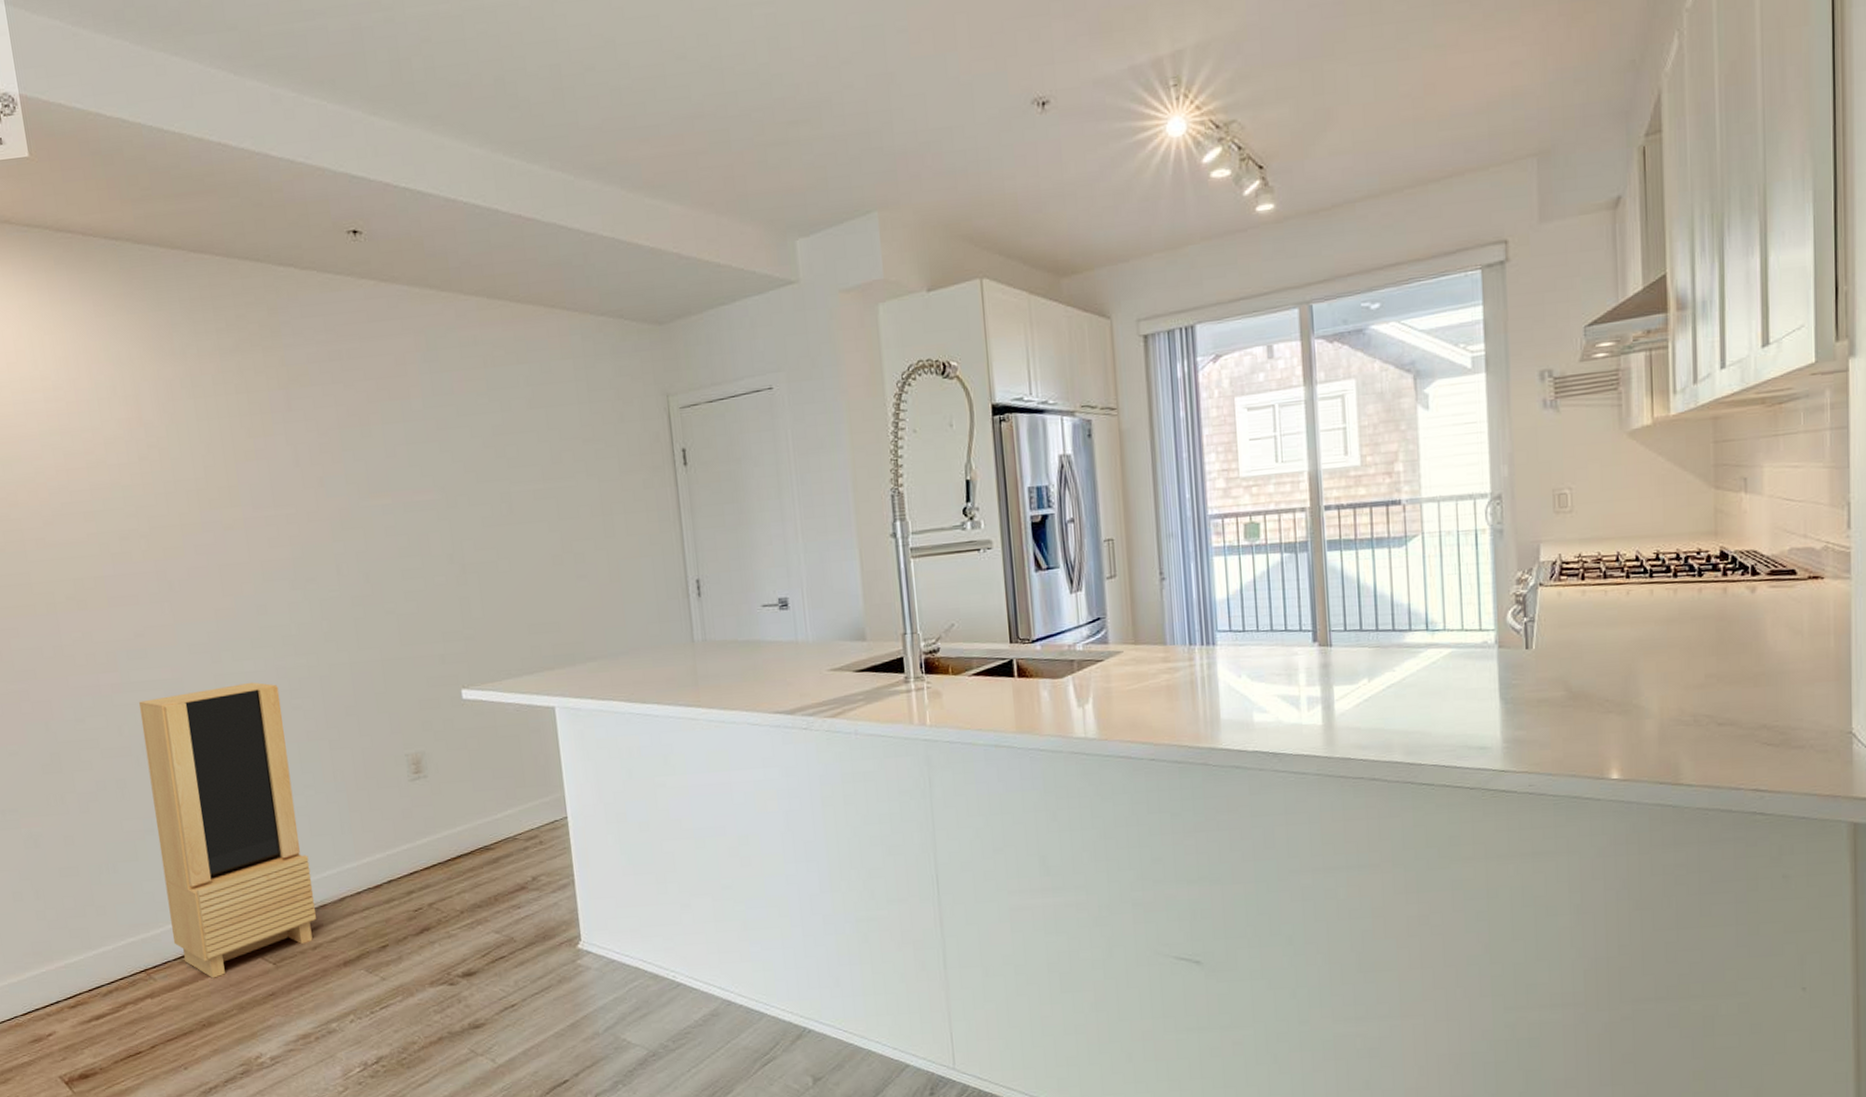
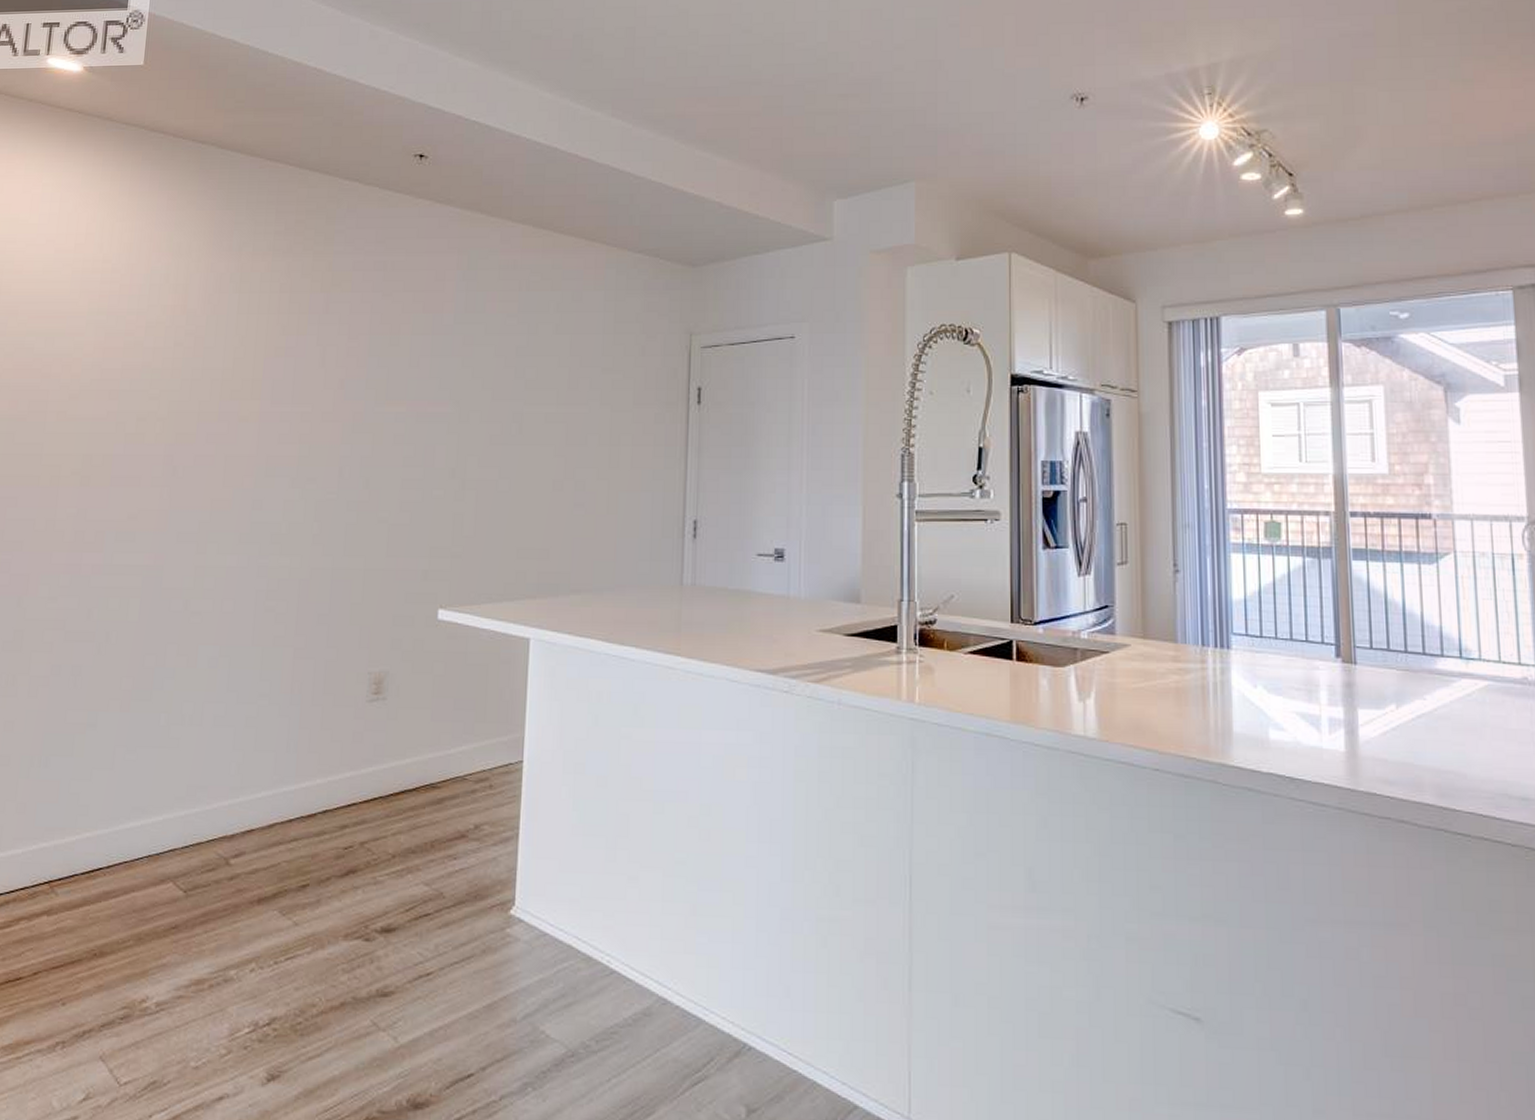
storage cabinet: present [139,682,316,978] -> none [86,577,256,901]

